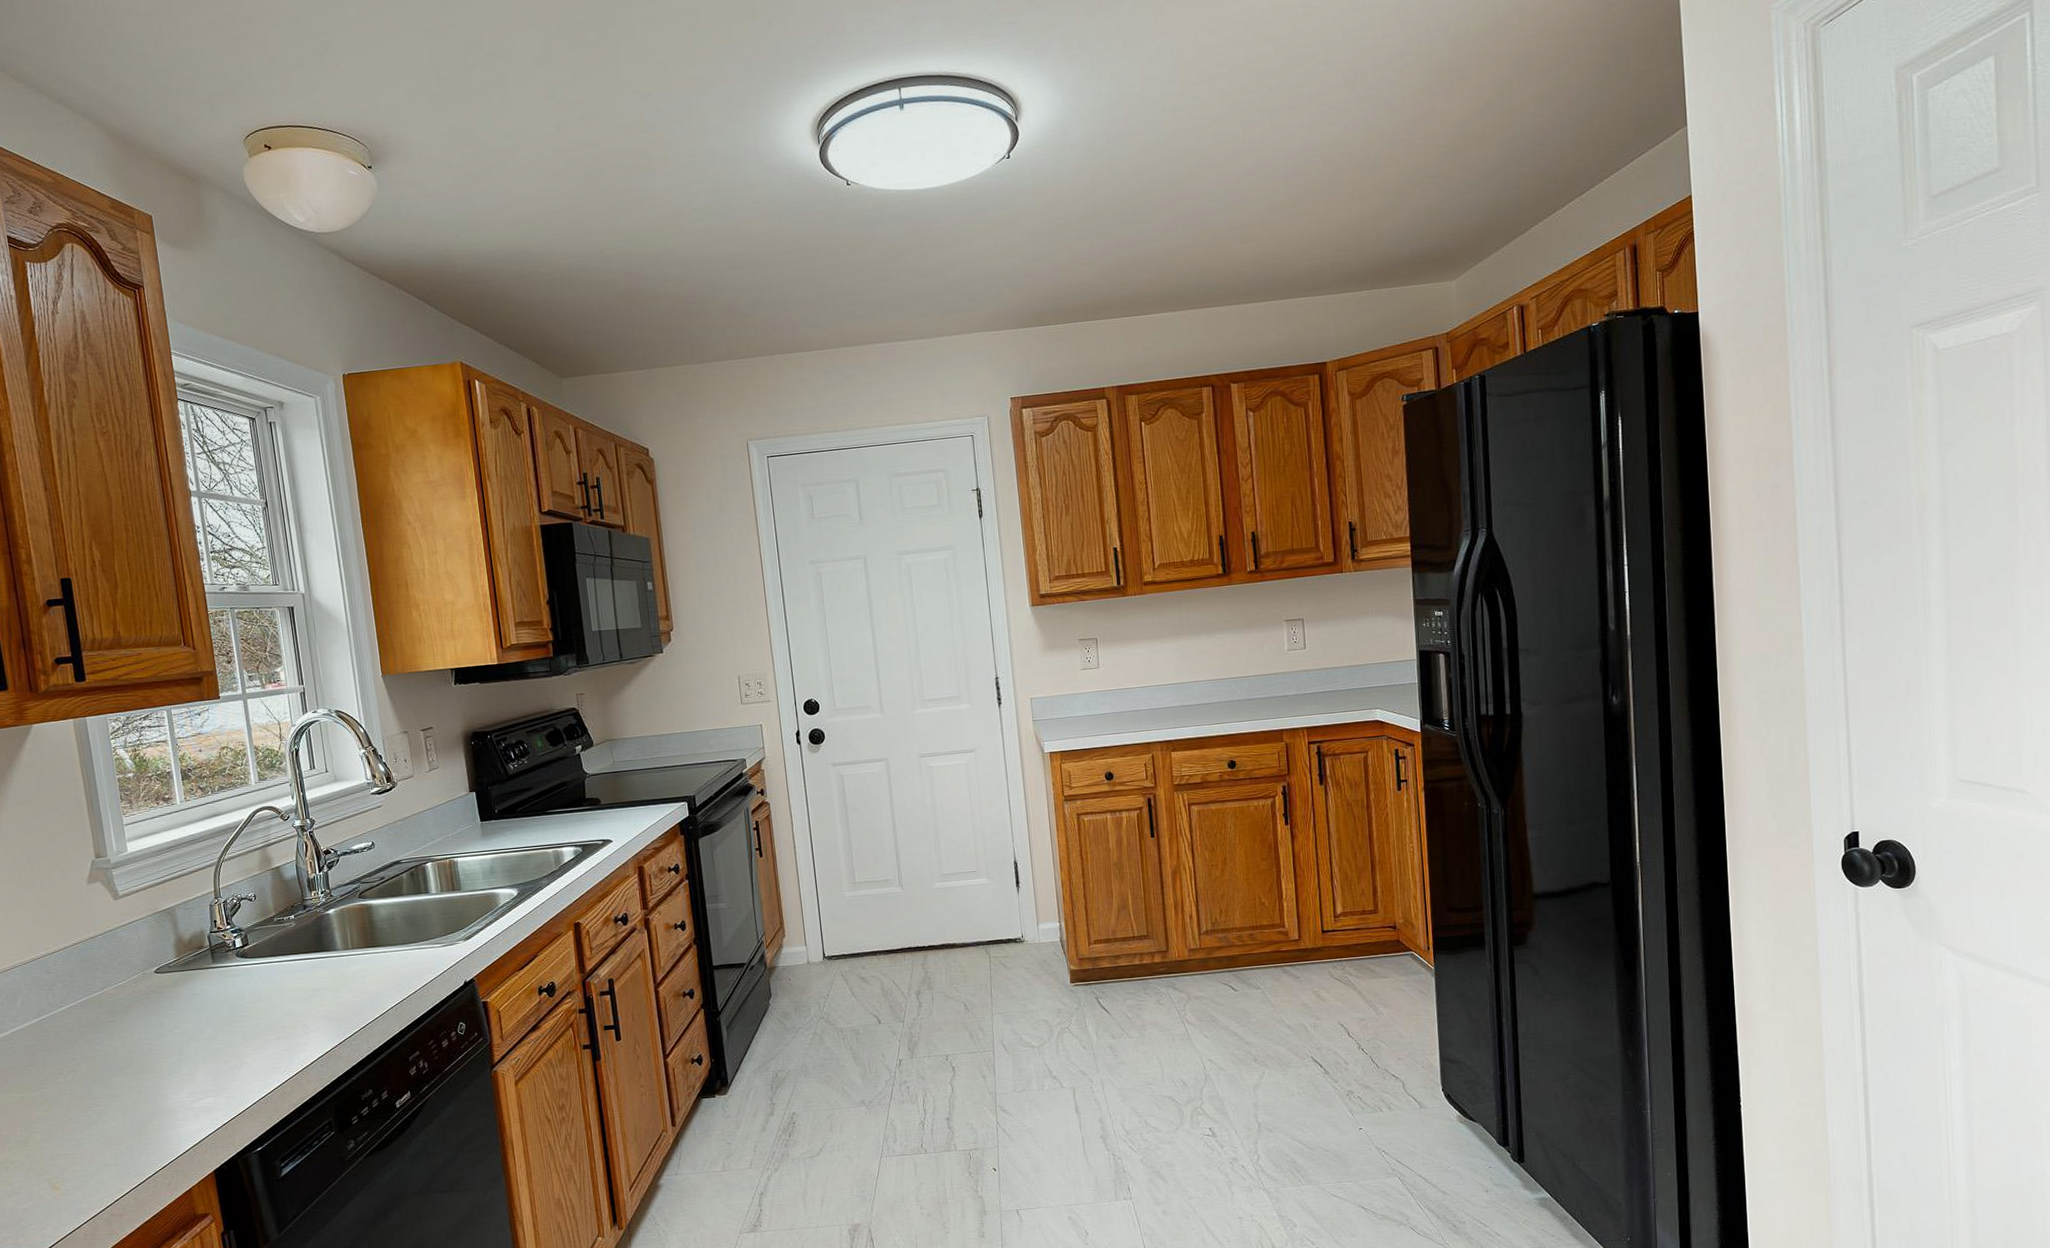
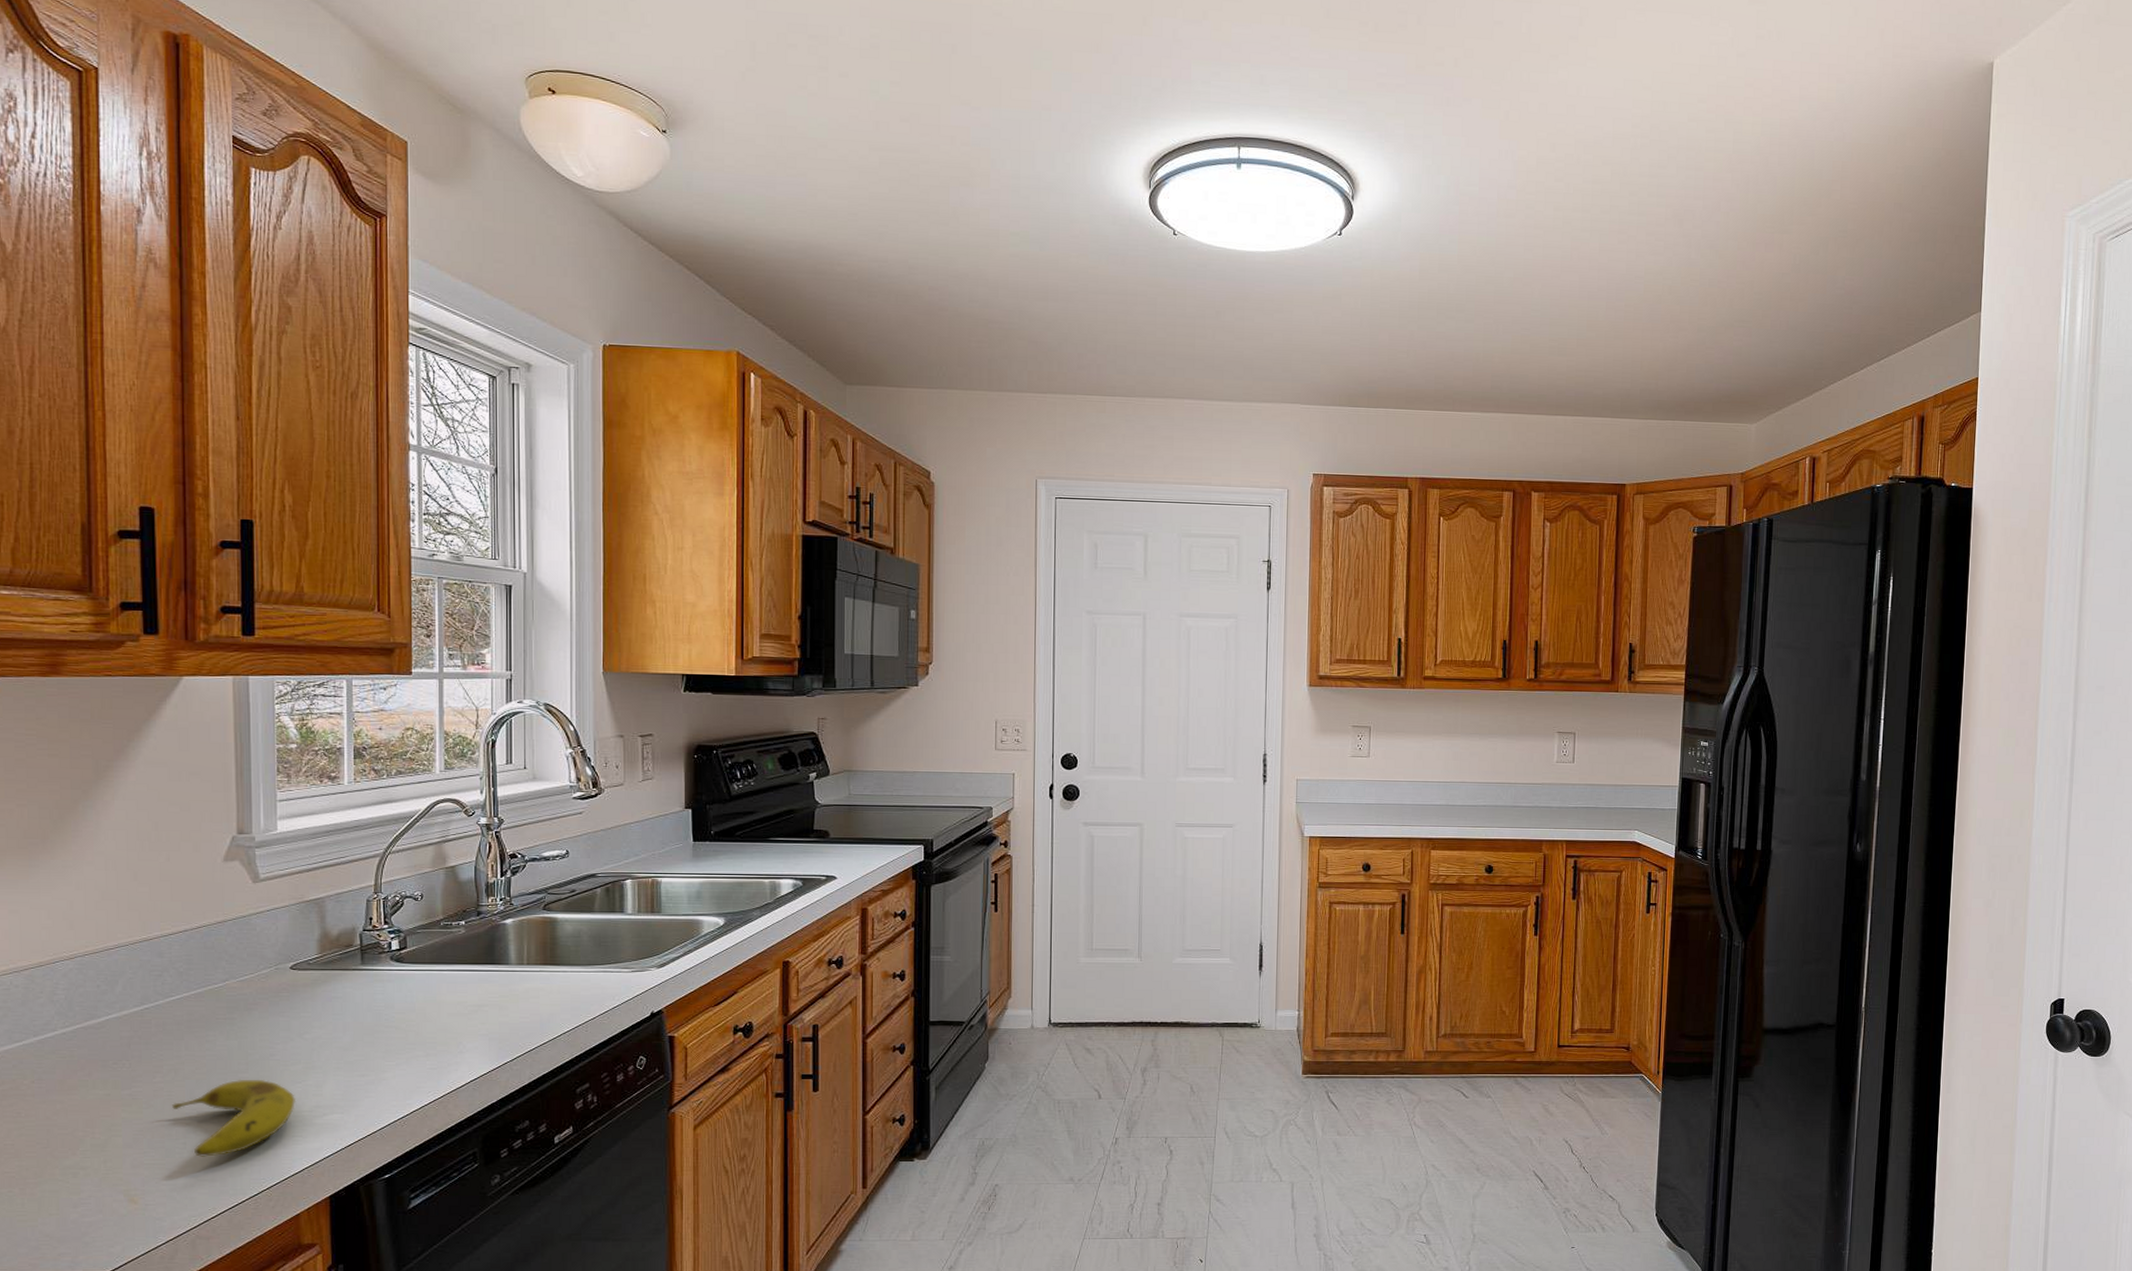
fruit: none [75,1073,176,1145] -> present [172,1079,297,1157]

